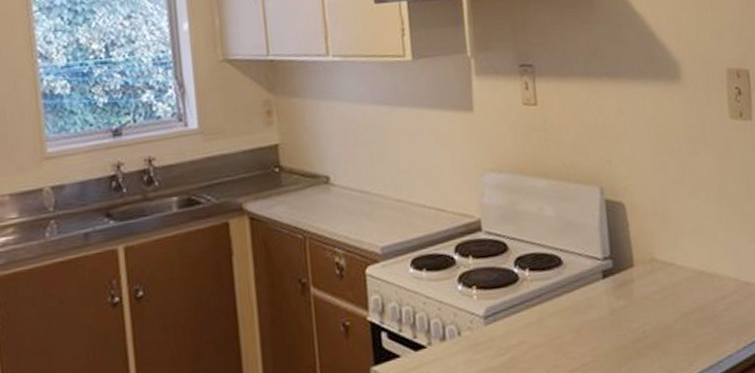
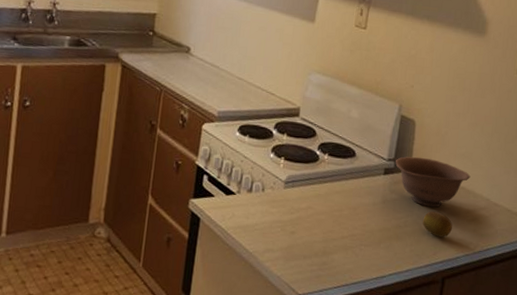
bowl: none [613,245,709,307] -> present [395,156,471,208]
fruit: none [664,310,704,342] -> present [422,211,452,237]

